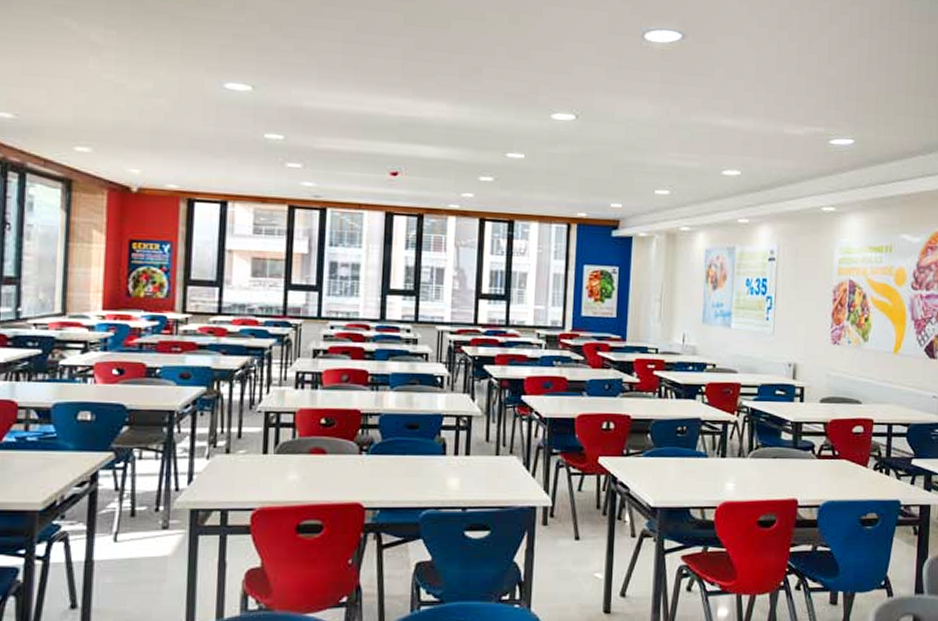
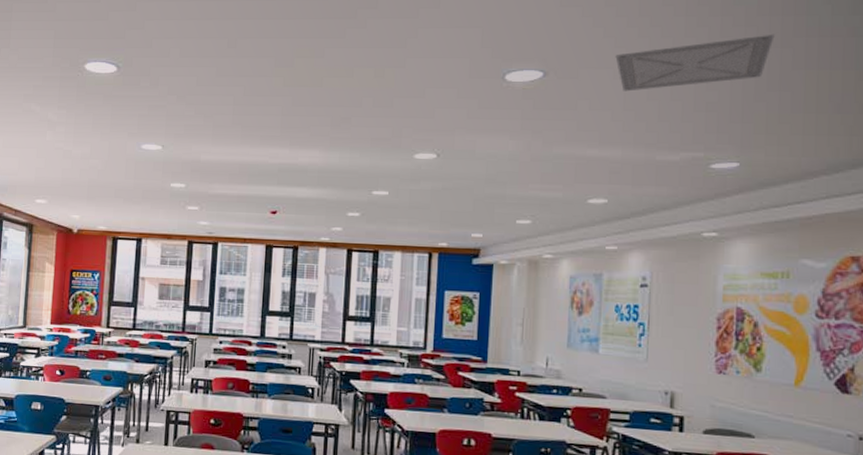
ceiling vent: none [749,15,885,62] -> present [615,34,775,92]

